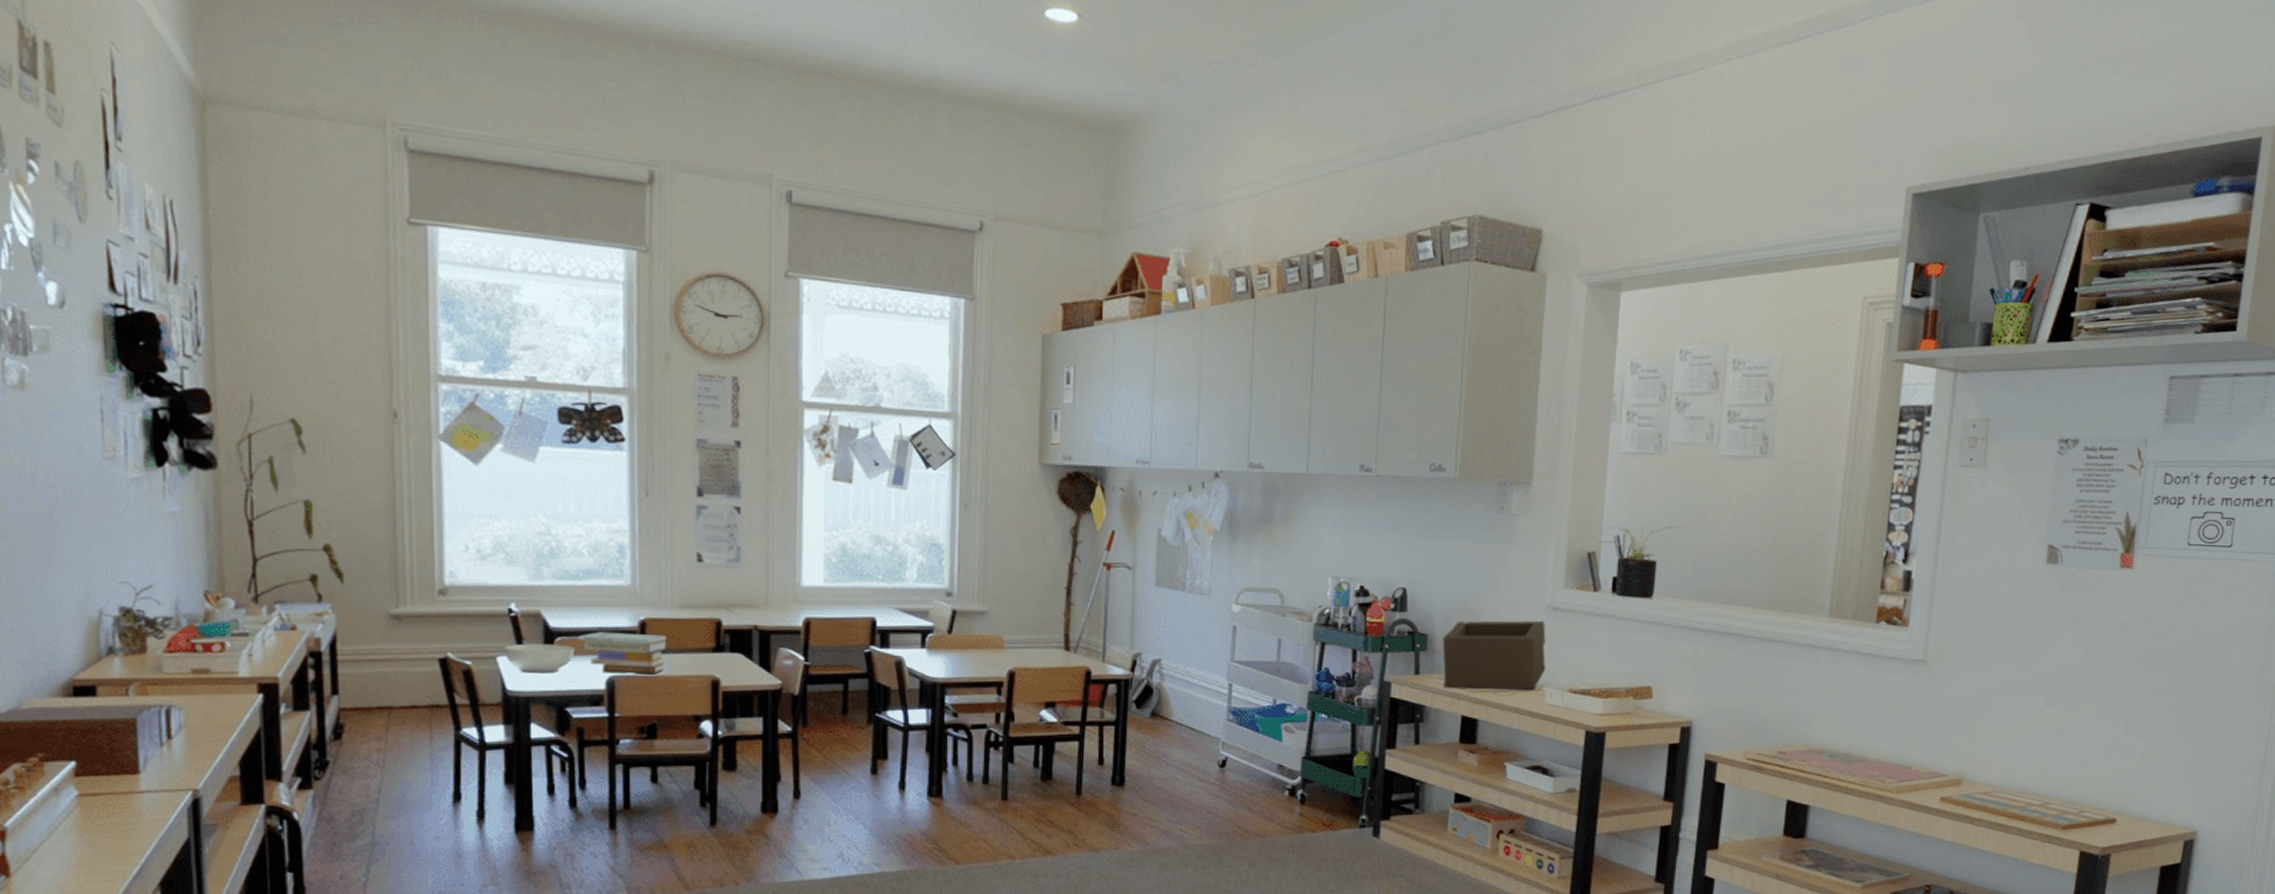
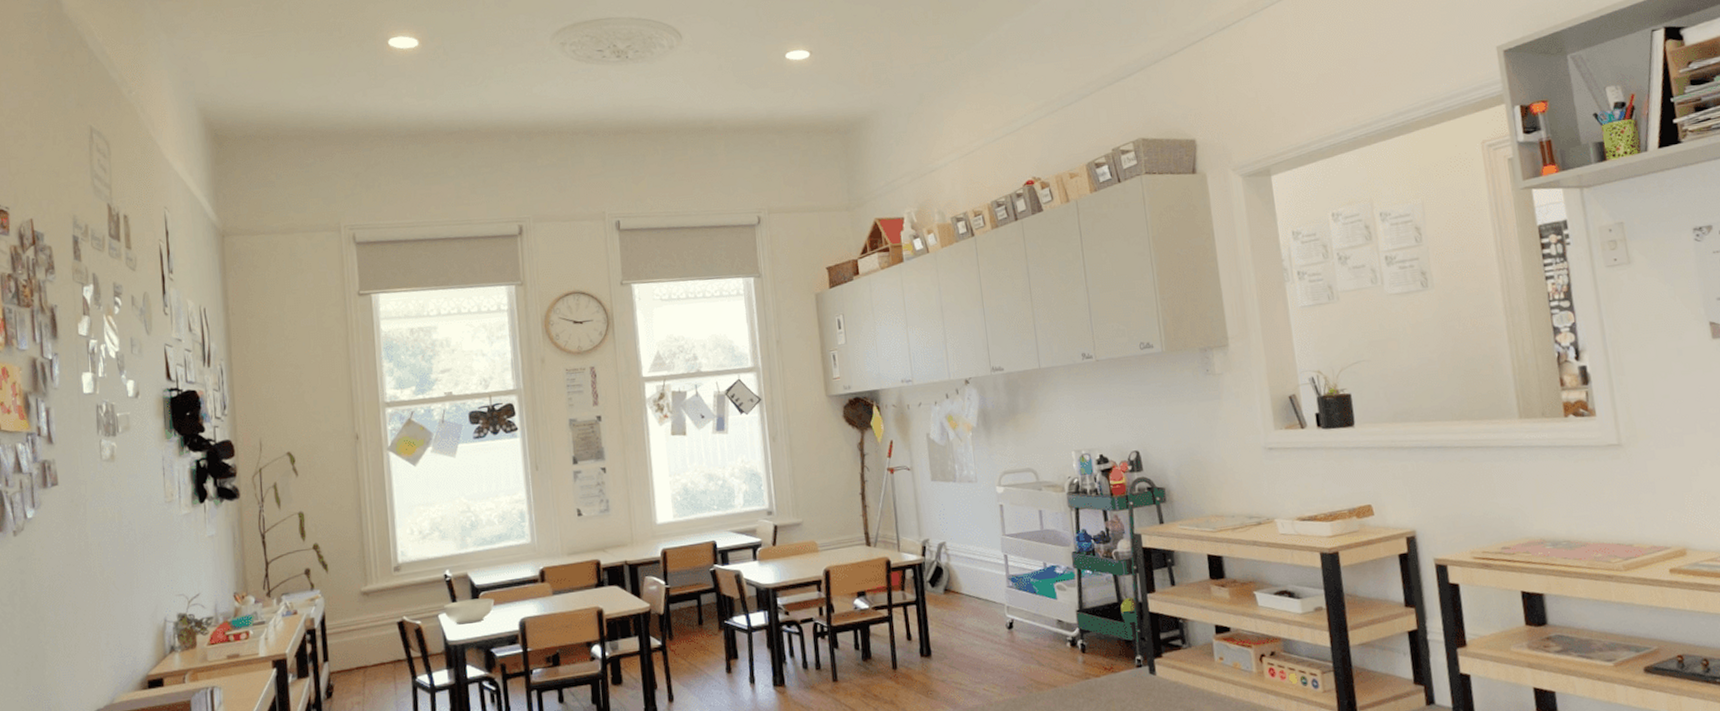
books: present [578,631,668,675] -> none [496,579,561,616]
wooden box: present [1442,620,1546,690] -> none [1177,462,1273,532]

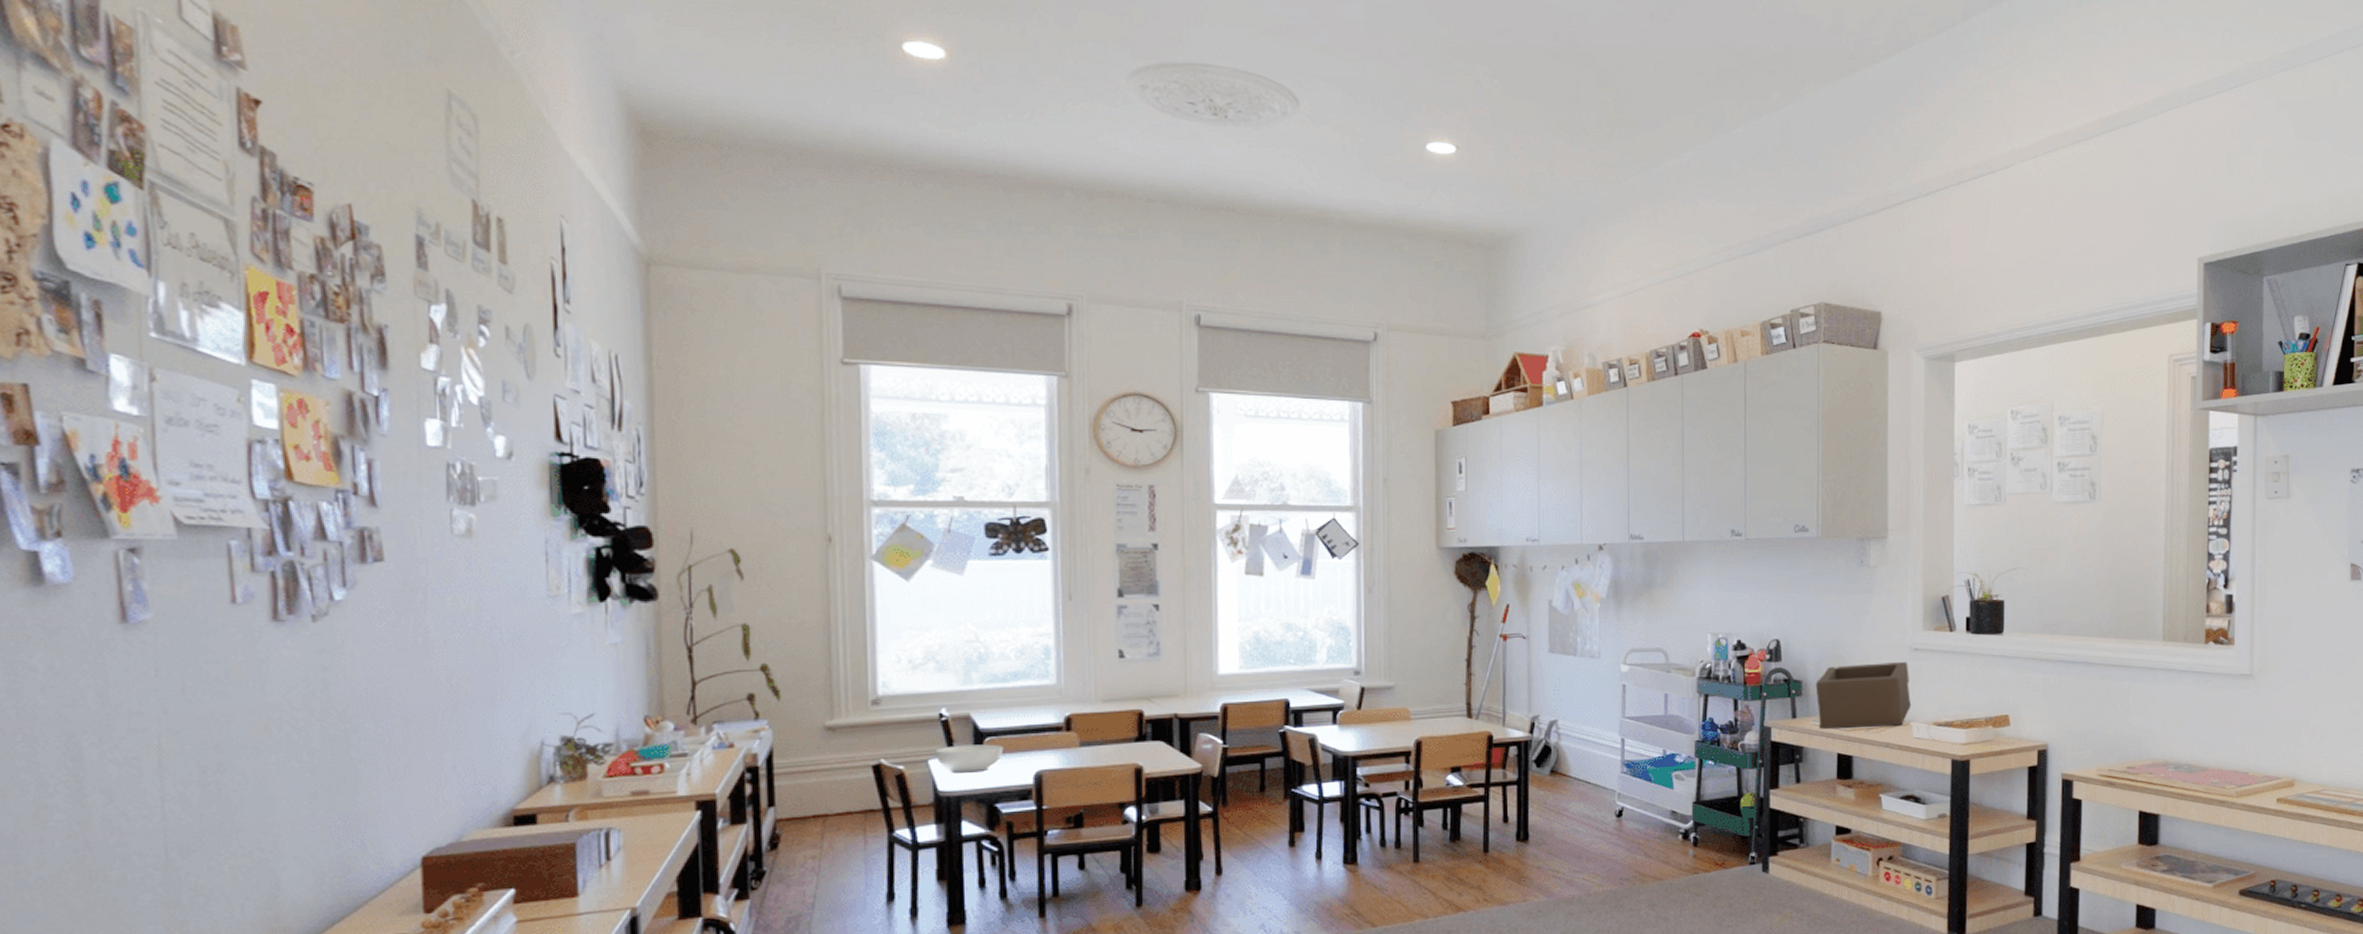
wooden box: none [1177,462,1273,532] -> present [1815,662,1912,729]

